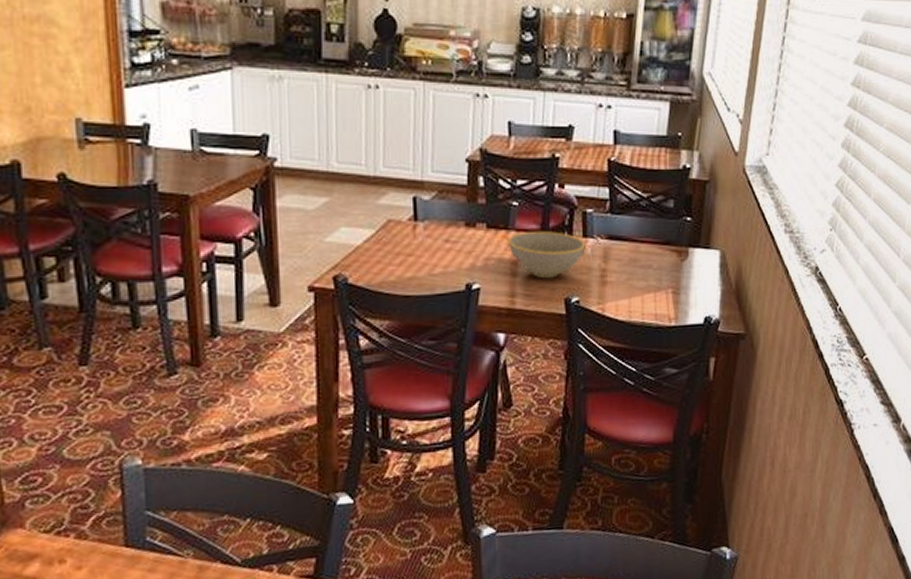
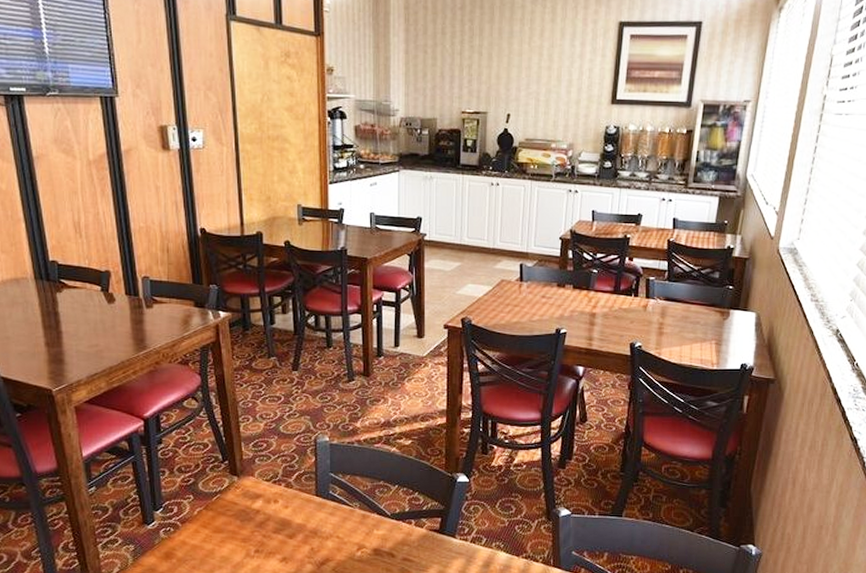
bowl: present [508,230,586,279] -> none [589,292,648,328]

